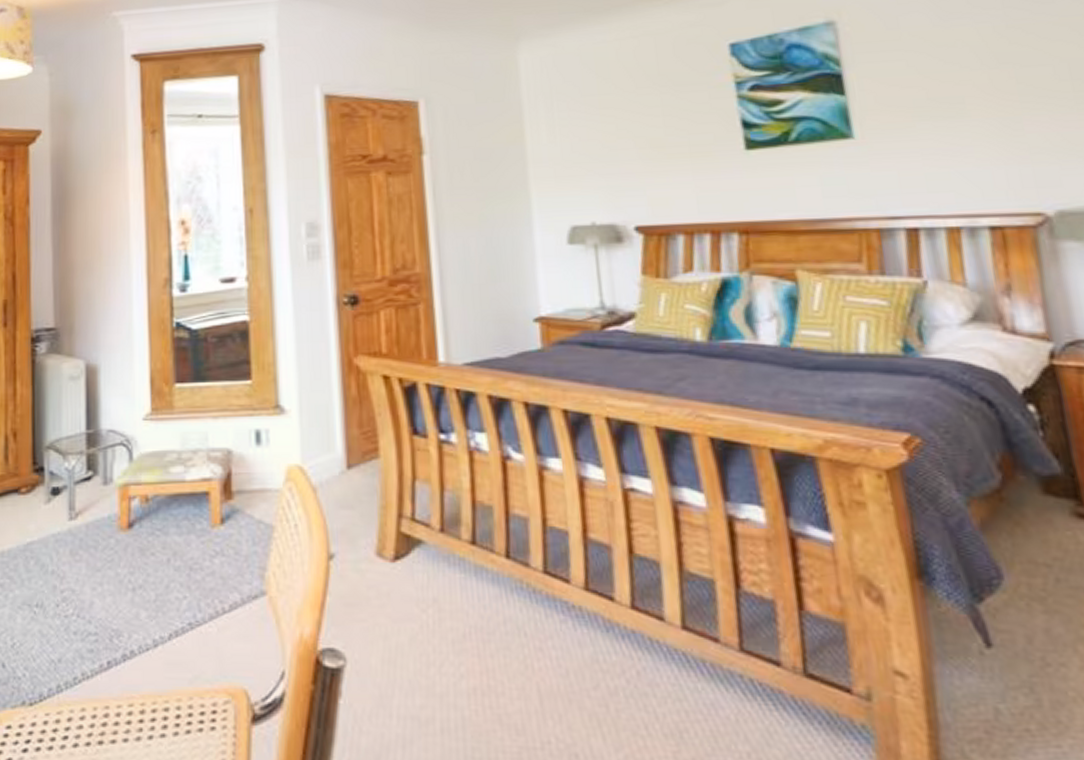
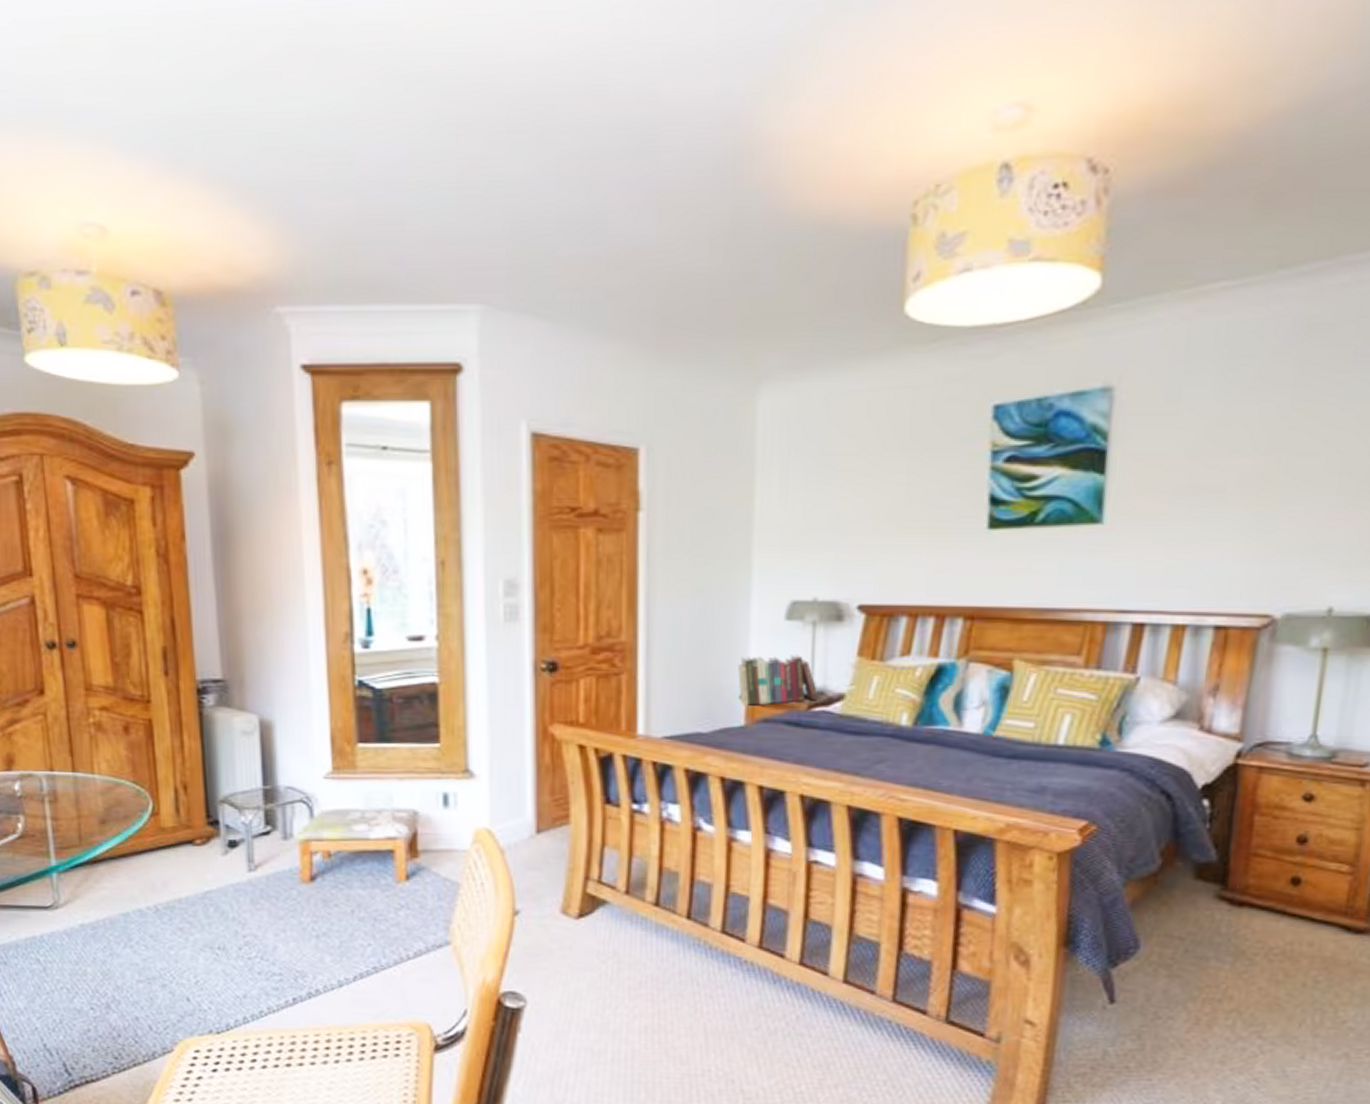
books: none [528,277,610,329] -> present [738,655,819,706]

